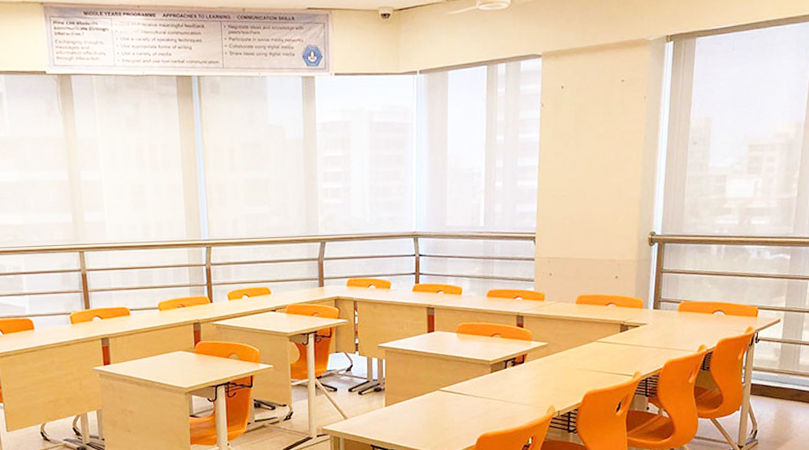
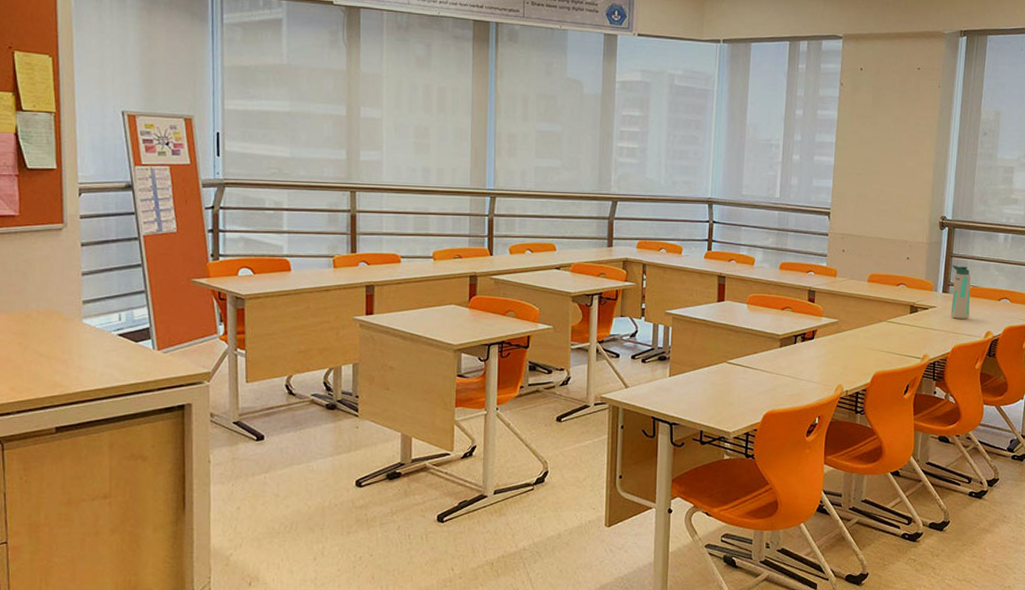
water bottle: none [662,281,682,335] -> present [951,265,971,319]

